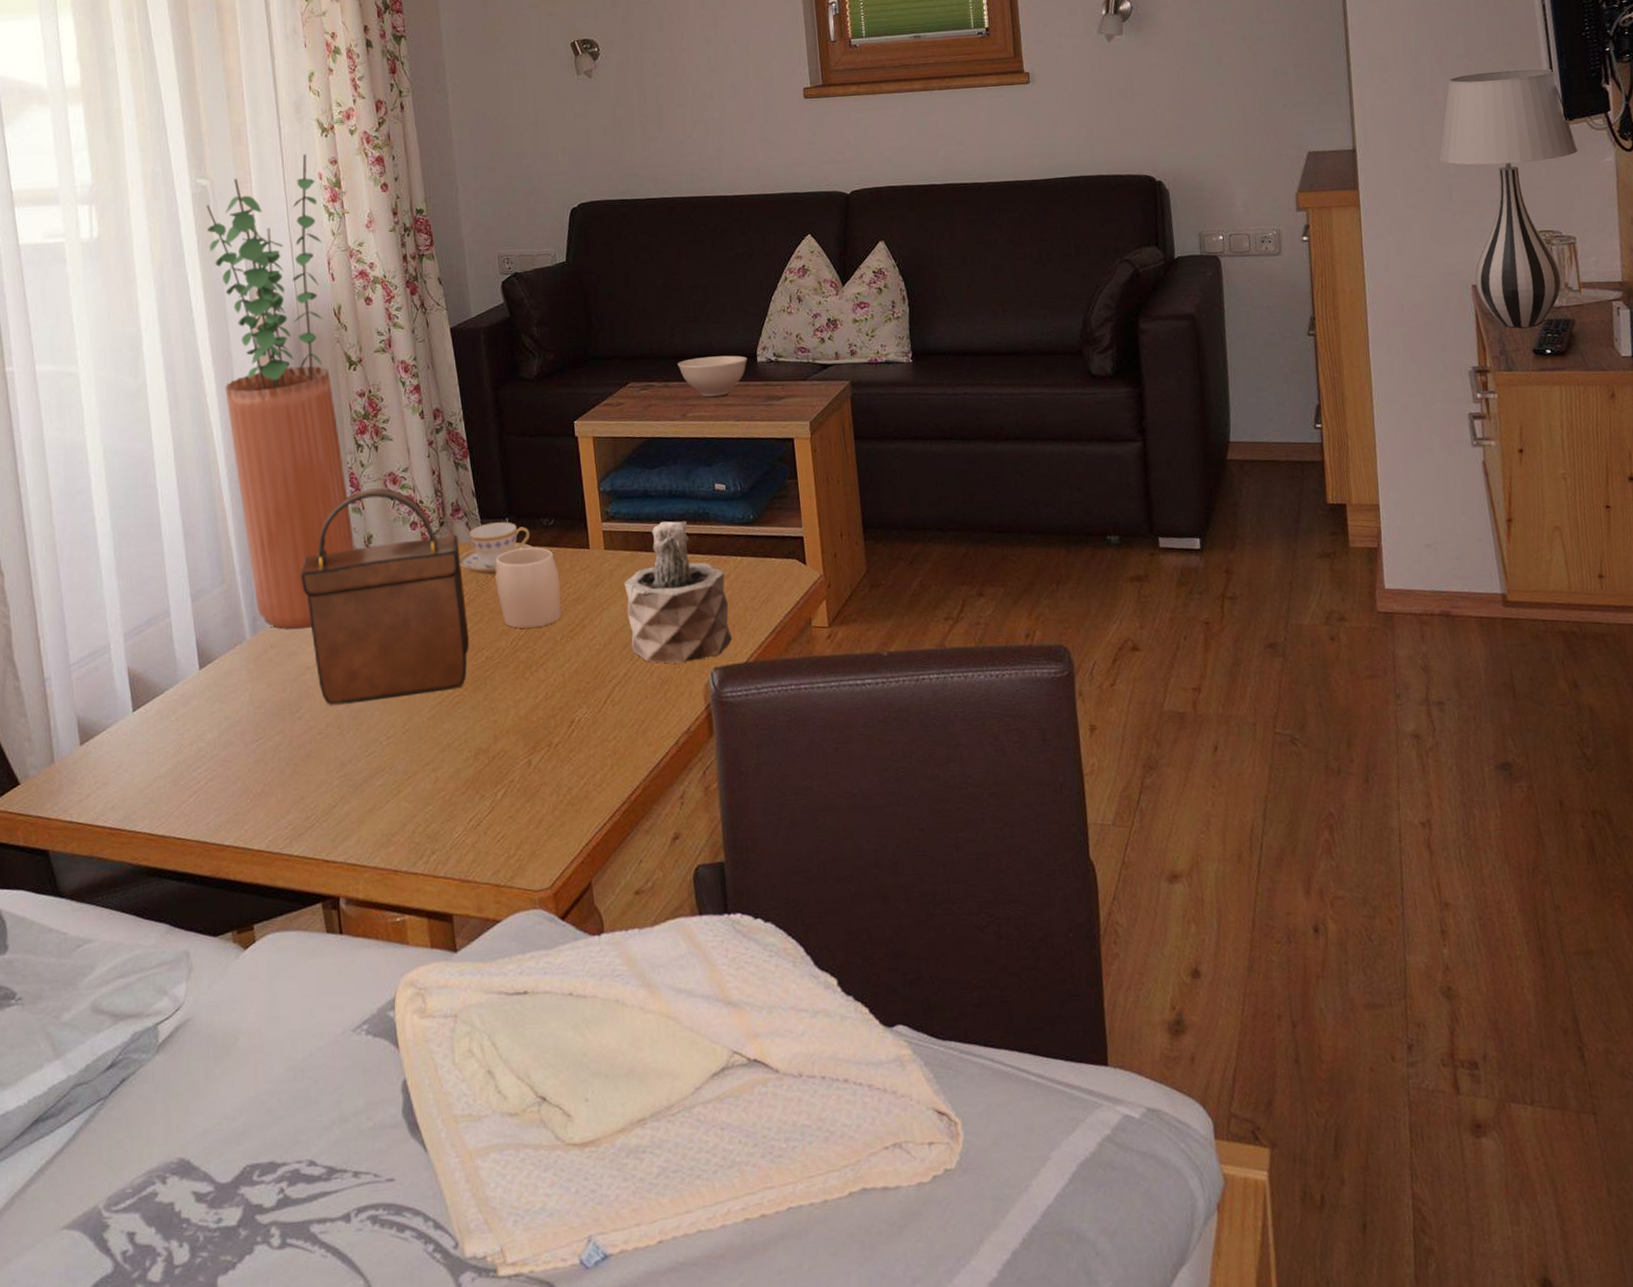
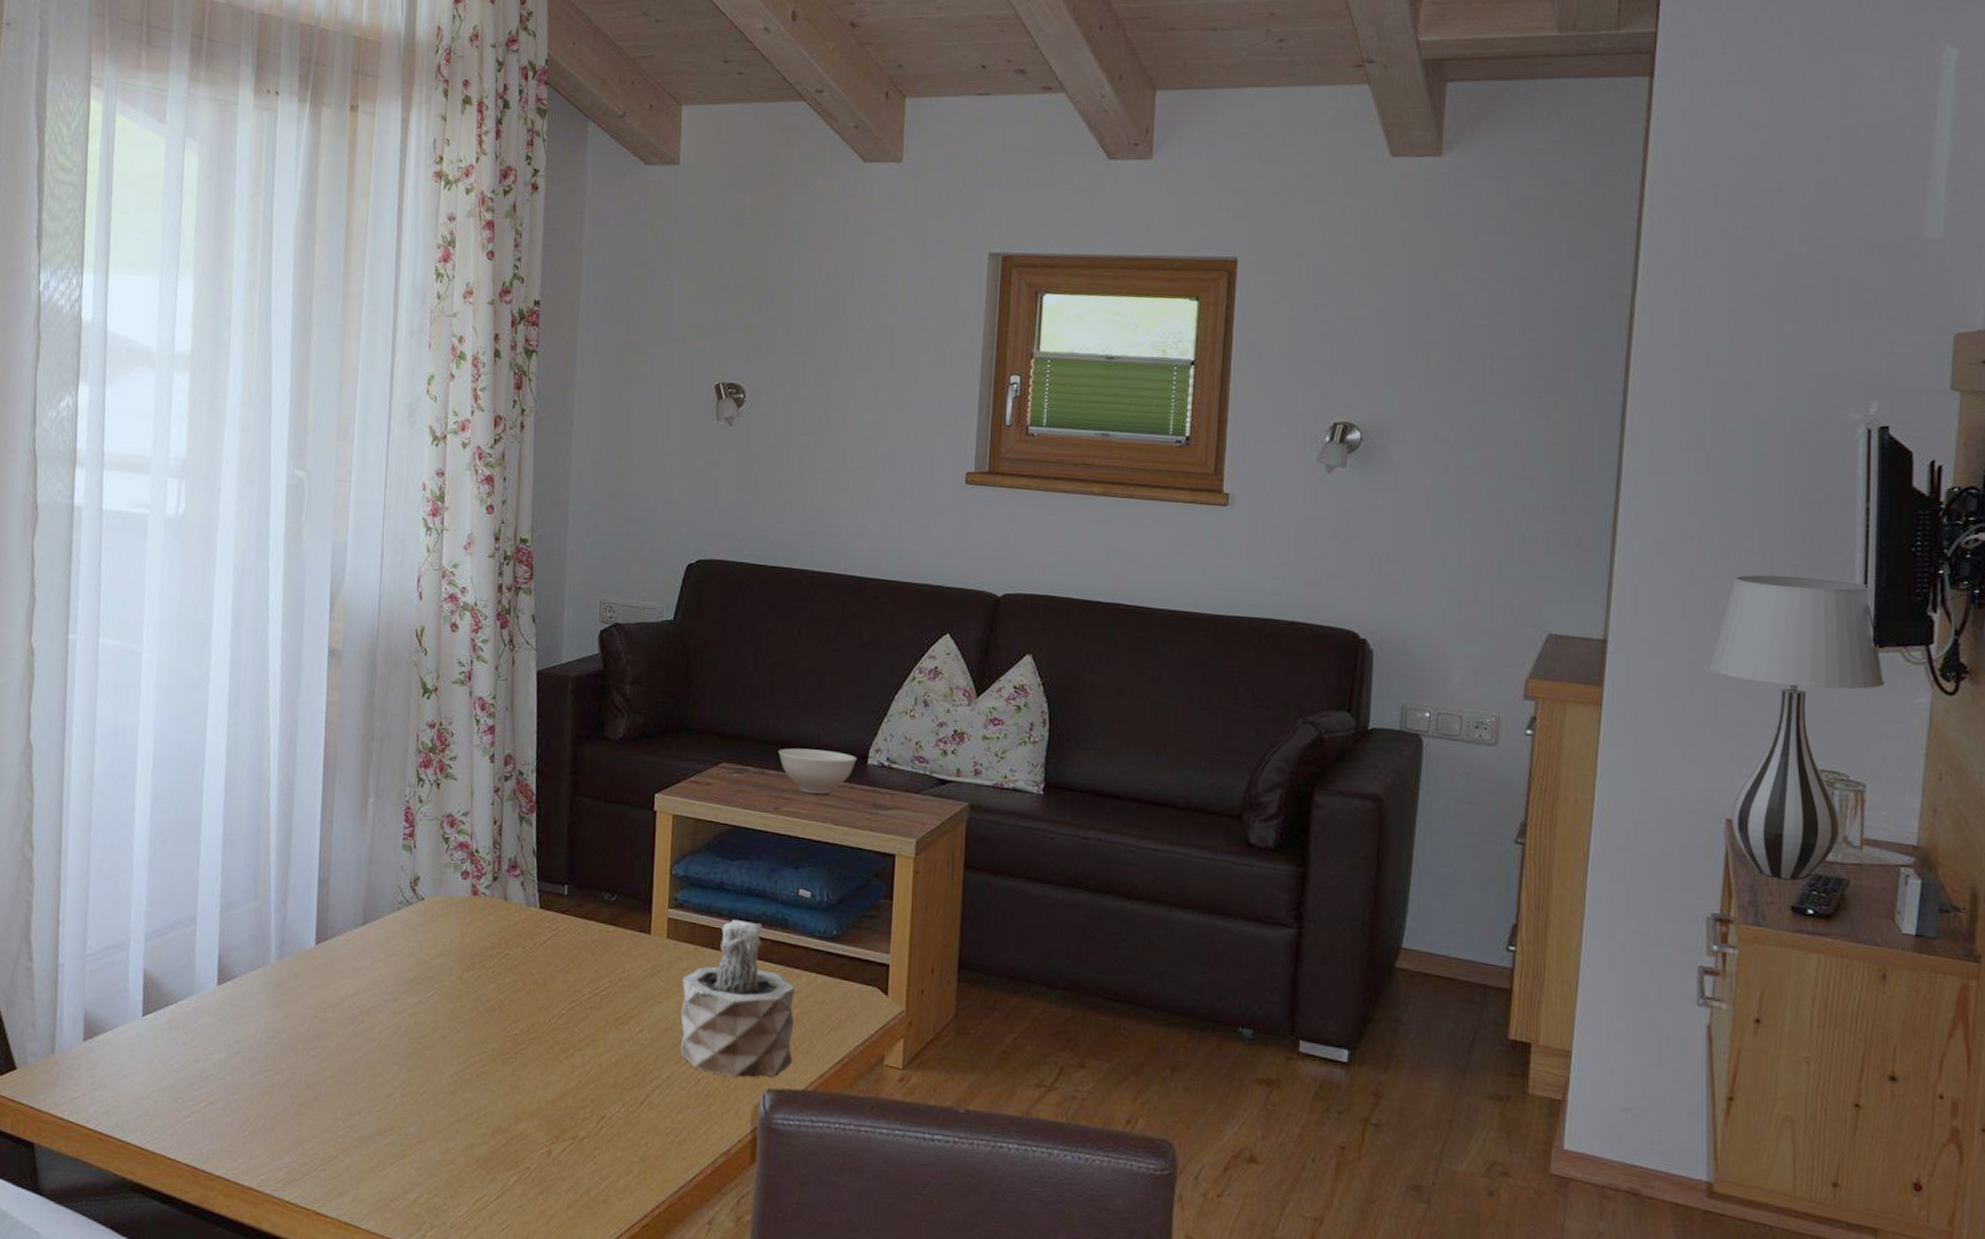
vase: present [206,154,355,629] -> none [286,461,418,962]
handbag: present [300,488,470,705] -> none [337,827,511,1057]
teacup: present [459,522,534,575] -> none [508,887,590,944]
mug: present [495,546,562,629] -> none [543,919,614,1009]

